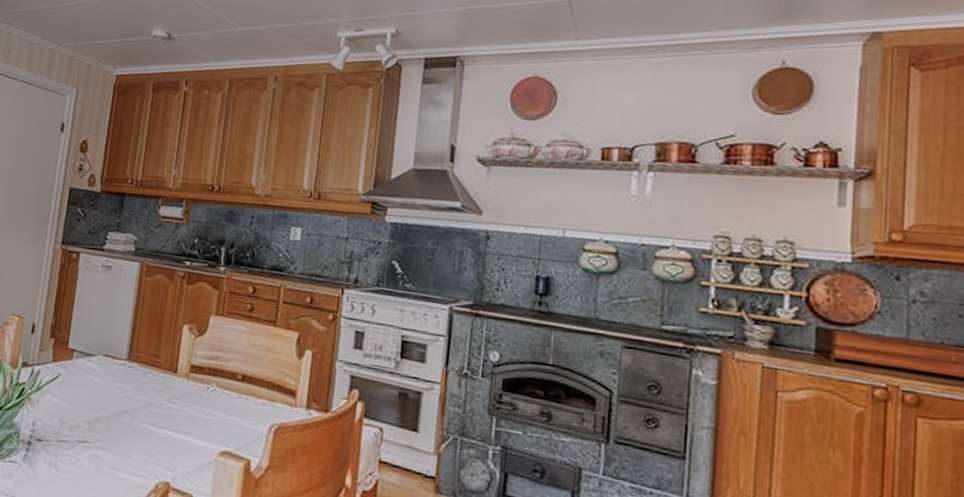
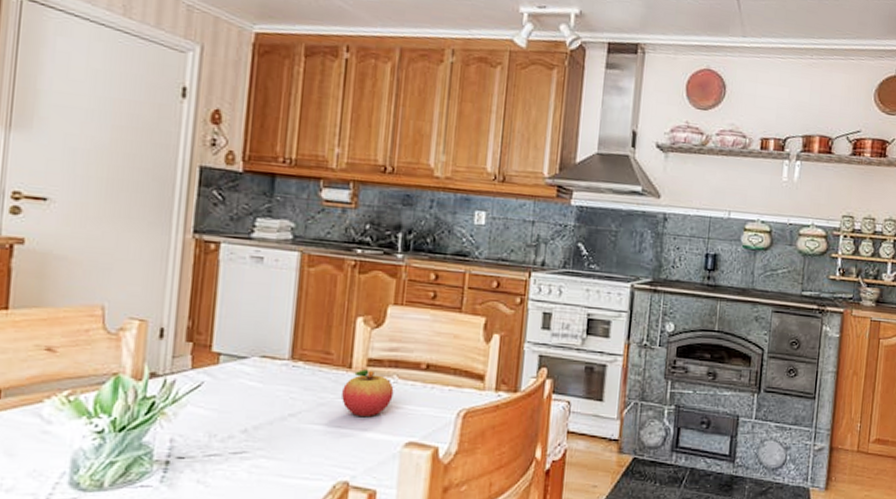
fruit: none [167,375,213,422] -> present [342,369,394,416]

